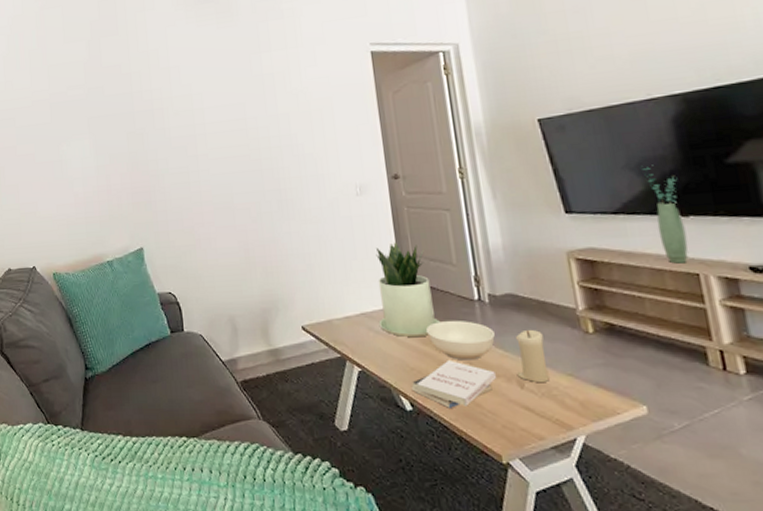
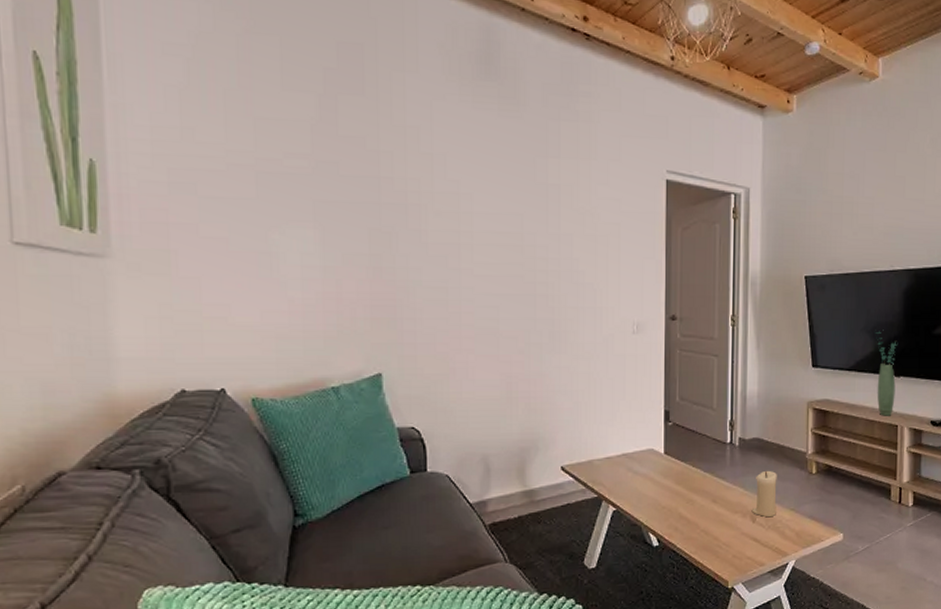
planter: present [376,242,440,338] -> none [638,384,694,478]
books: present [411,361,497,408] -> none [660,499,735,542]
bowl: present [425,320,496,360] -> none [680,461,740,499]

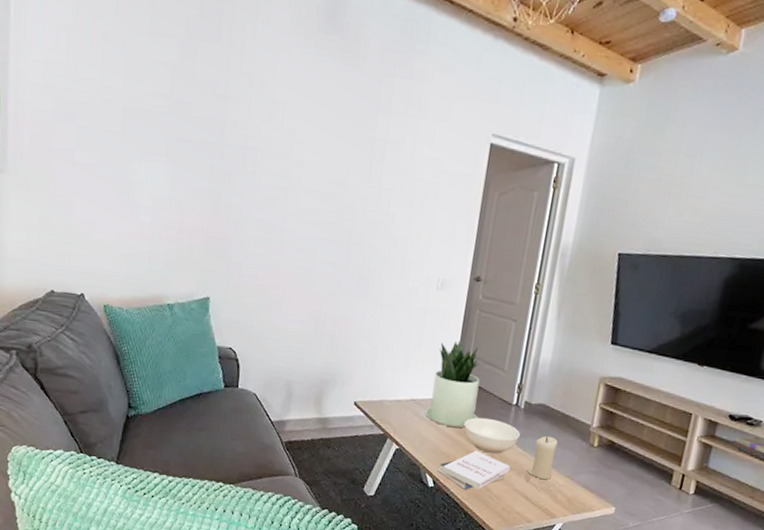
planter: none [638,384,694,478] -> present [424,341,483,429]
books: none [660,499,735,542] -> present [437,451,511,490]
bowl: none [680,461,740,499] -> present [463,417,521,454]
vase: present [874,329,898,416] -> none [674,315,708,404]

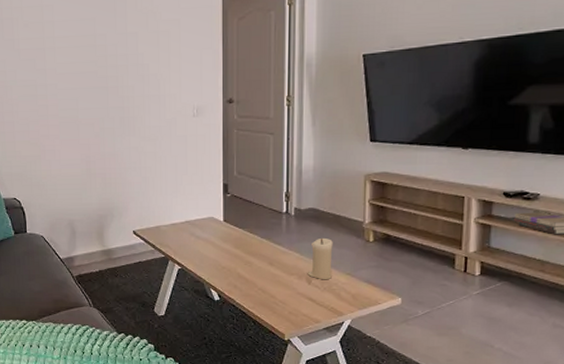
planter: present [424,341,483,429] -> none [200,160,251,242]
books: present [437,451,511,490] -> none [220,261,291,299]
bowl: present [463,417,521,454] -> none [238,228,296,261]

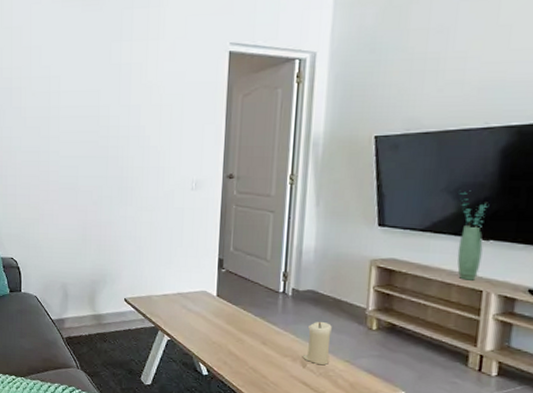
vase: none [439,102,467,188] -> present [457,190,490,281]

